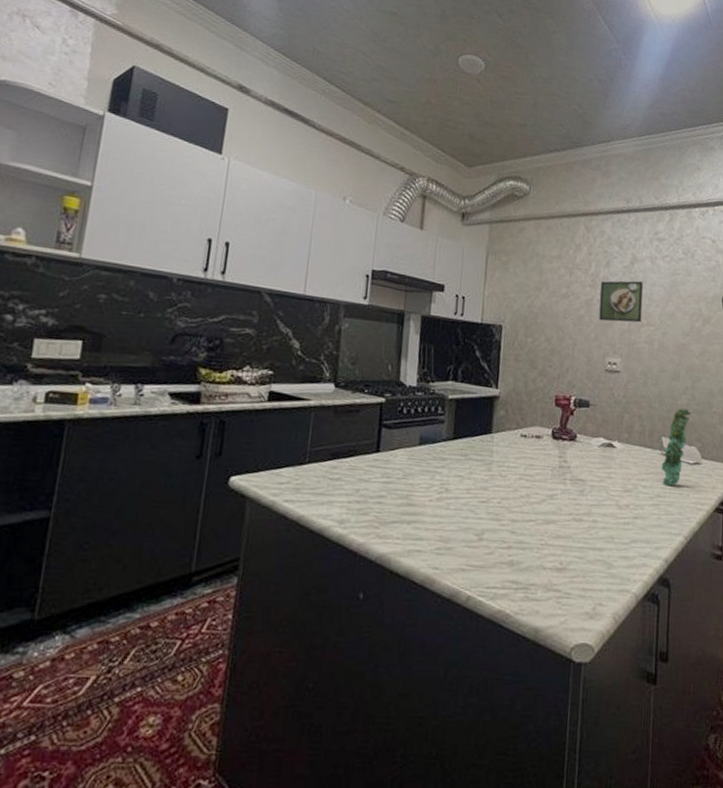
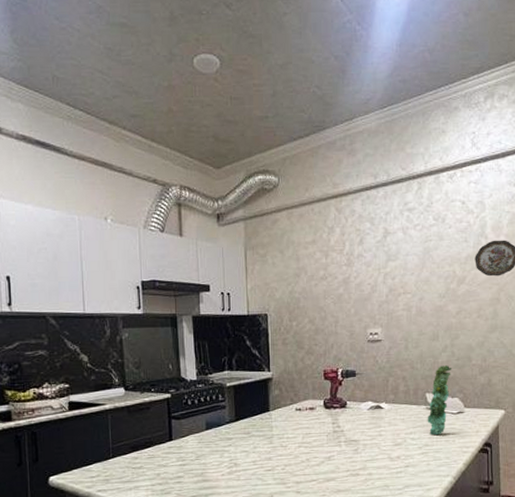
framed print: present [599,280,644,323] -> none [355,253,398,296]

